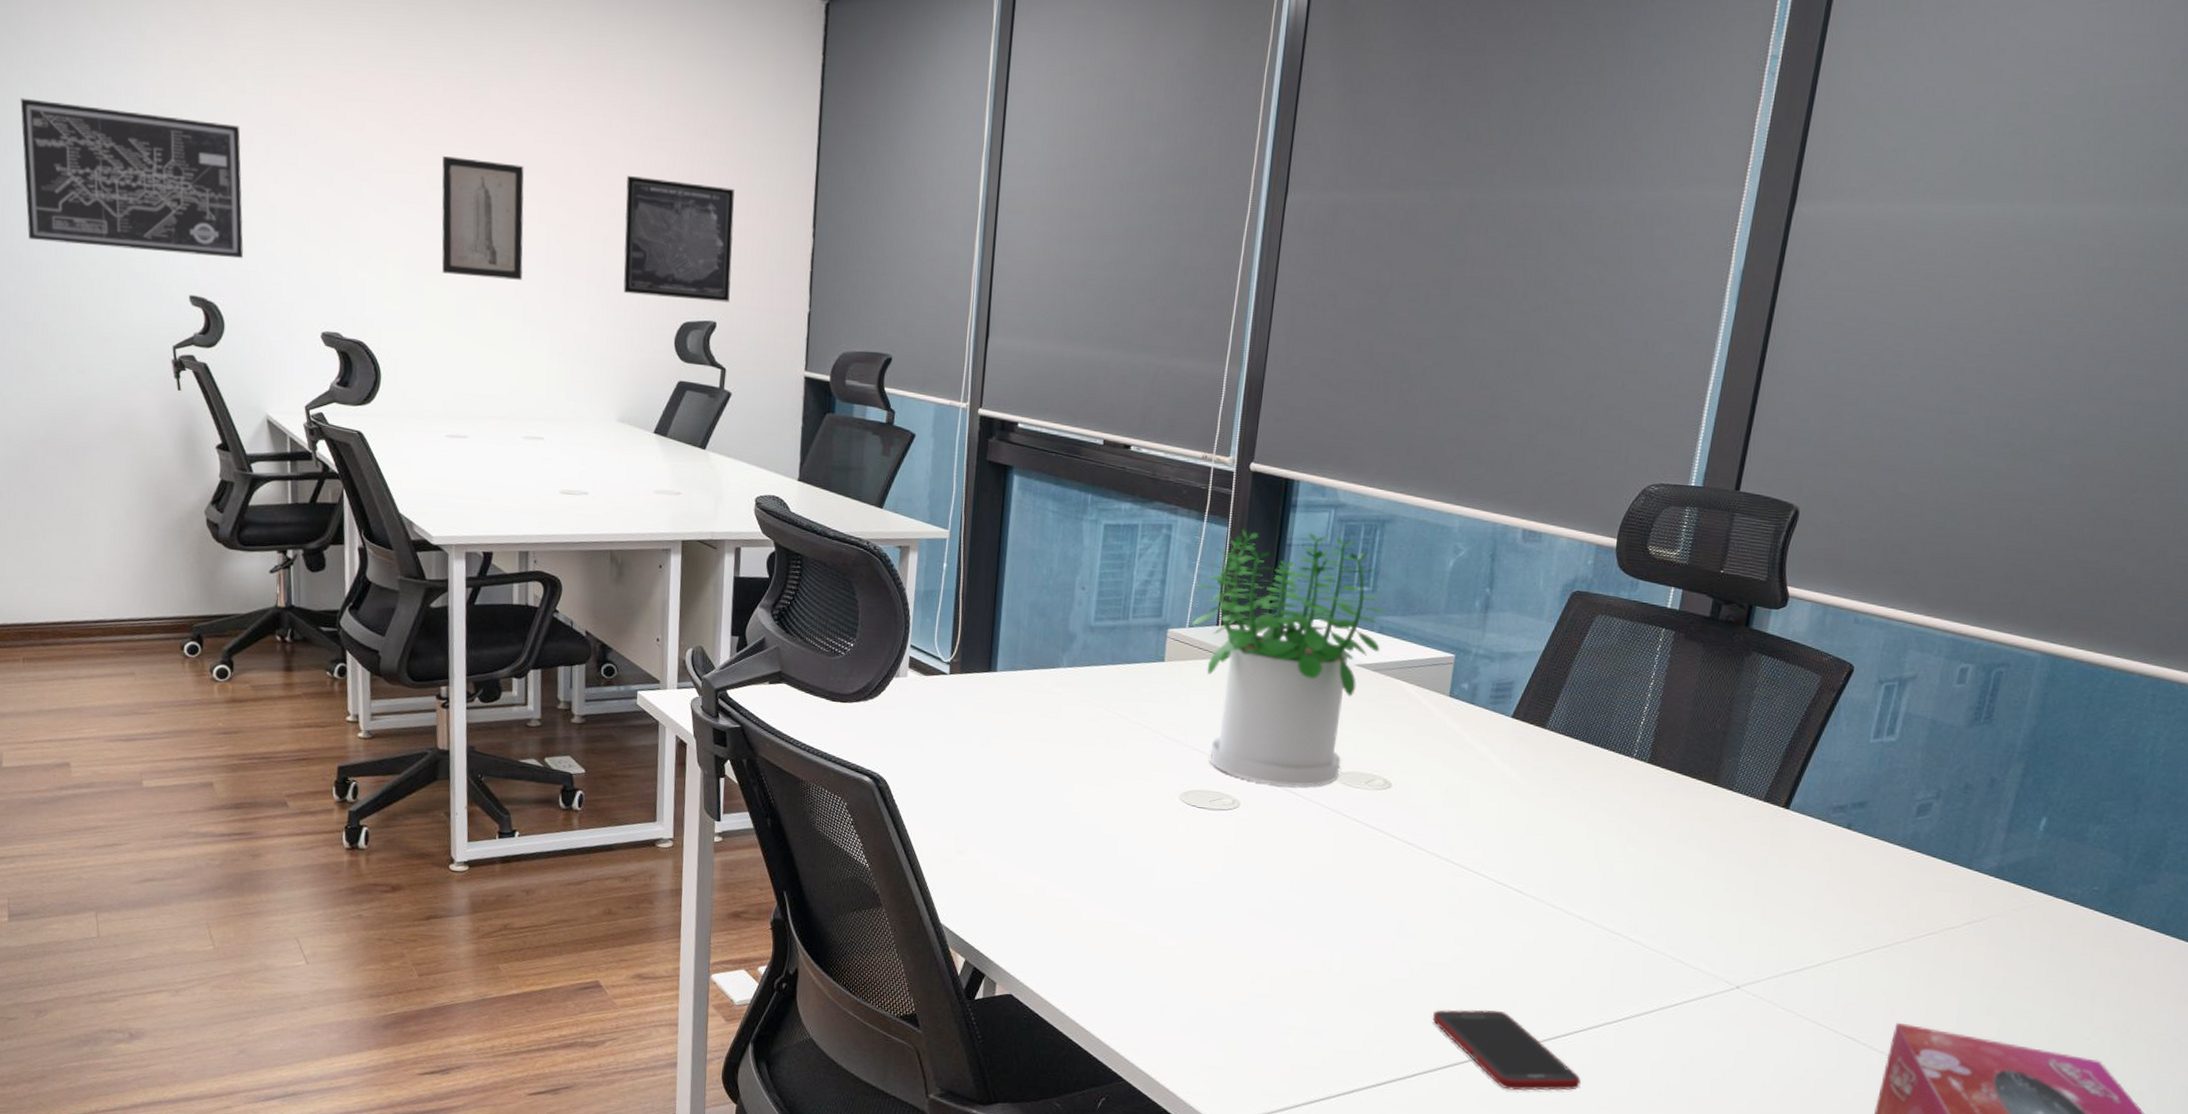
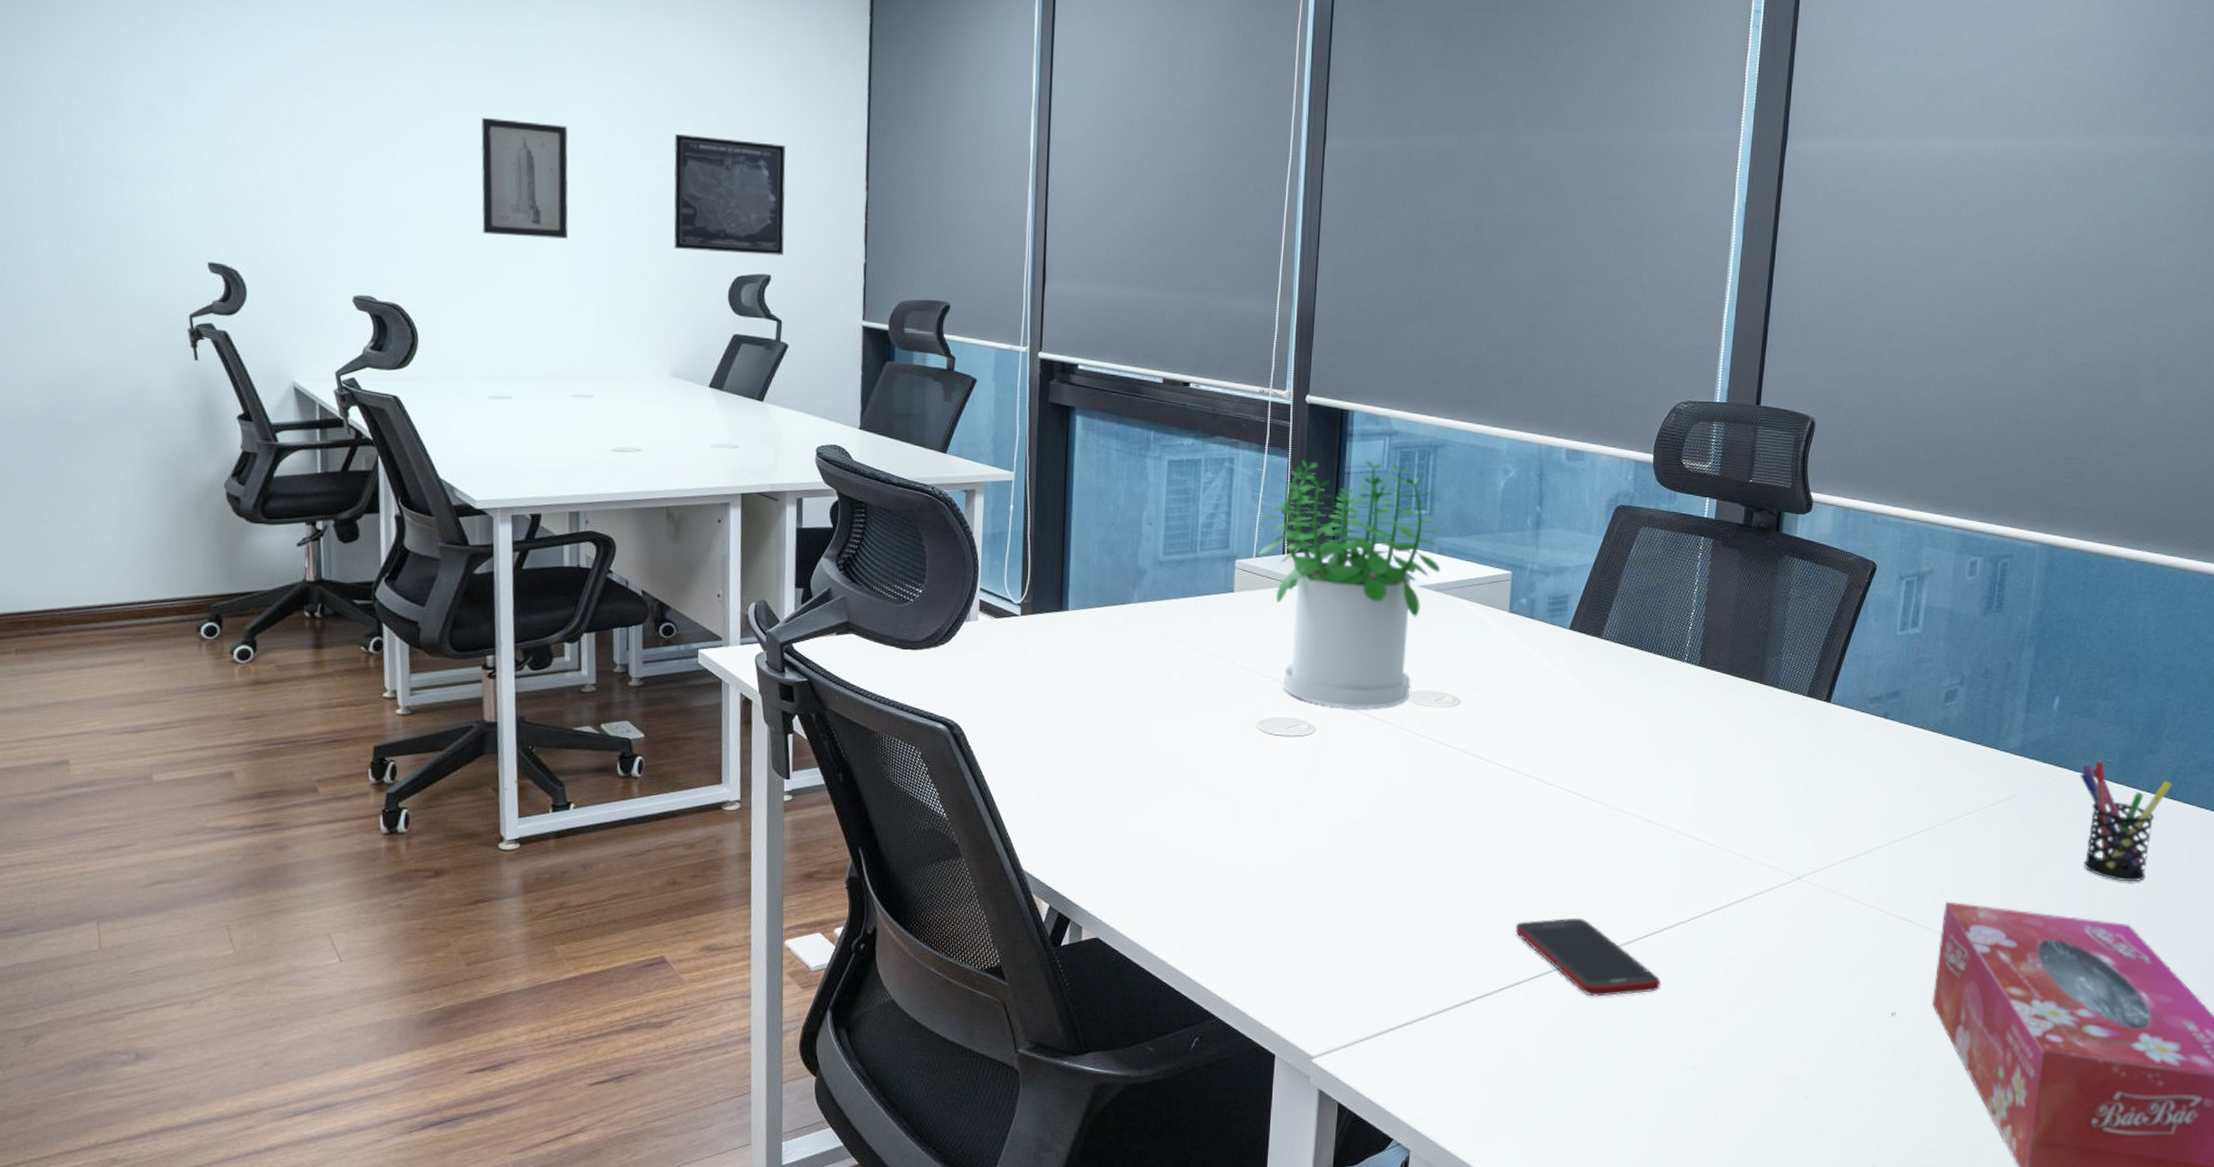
wall art: present [20,98,243,259] -> none [20,65,268,224]
pen holder: none [2055,888,2167,1017] -> present [2080,761,2173,881]

